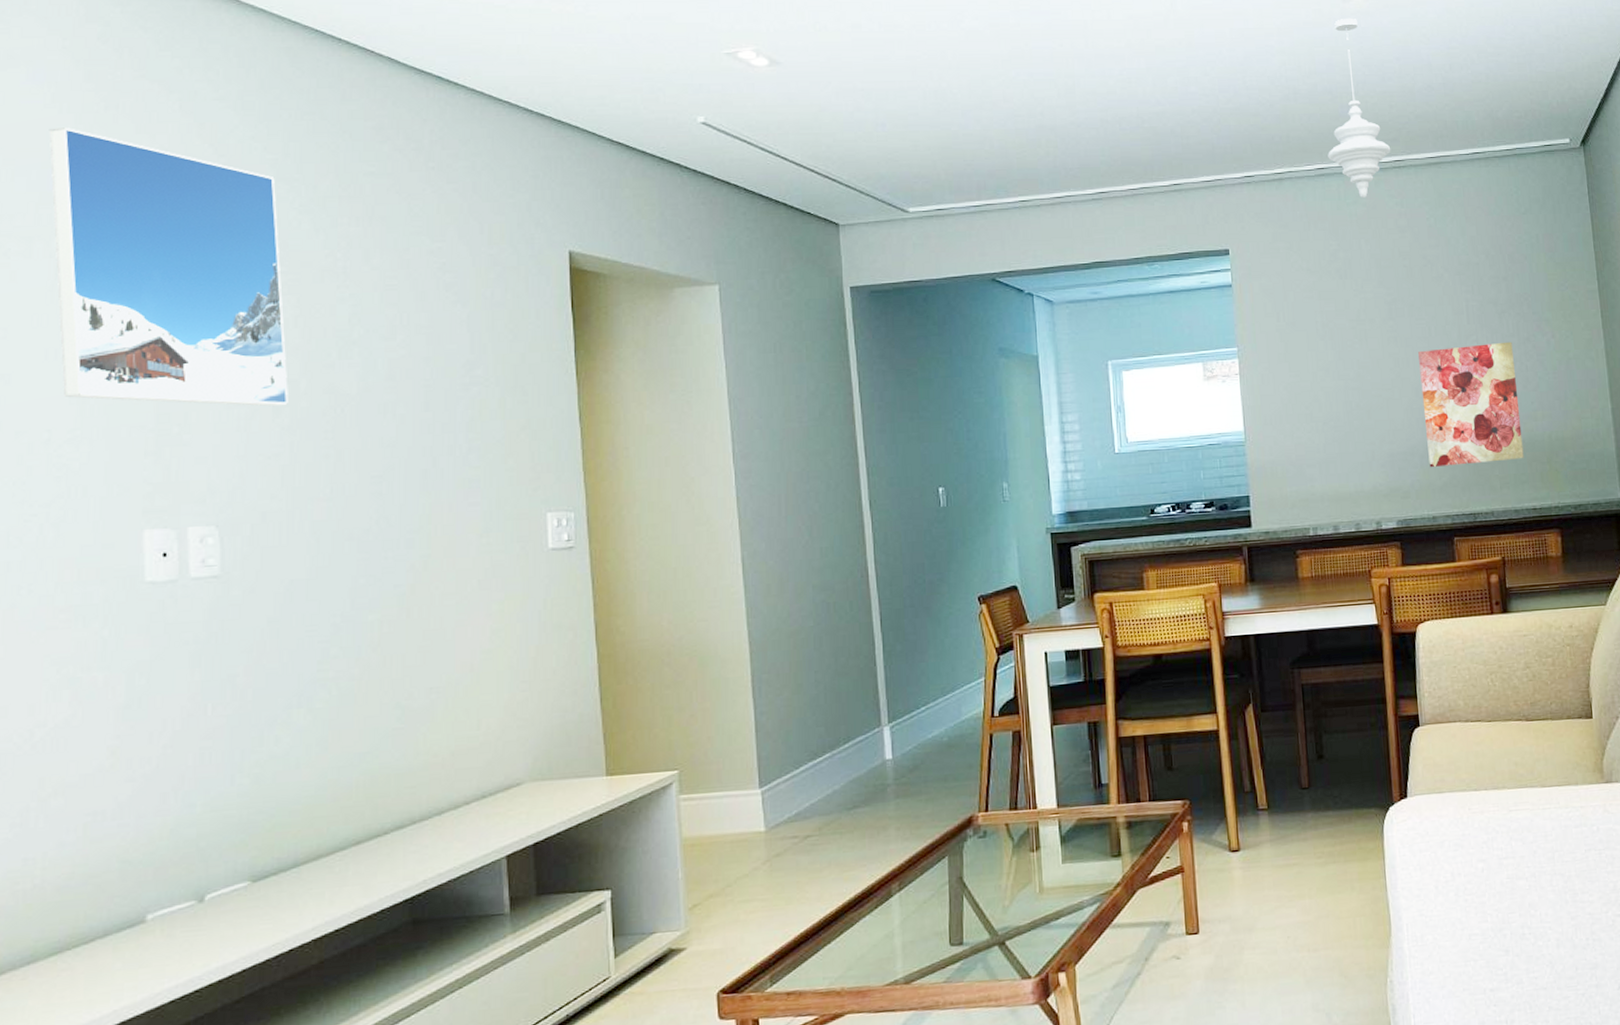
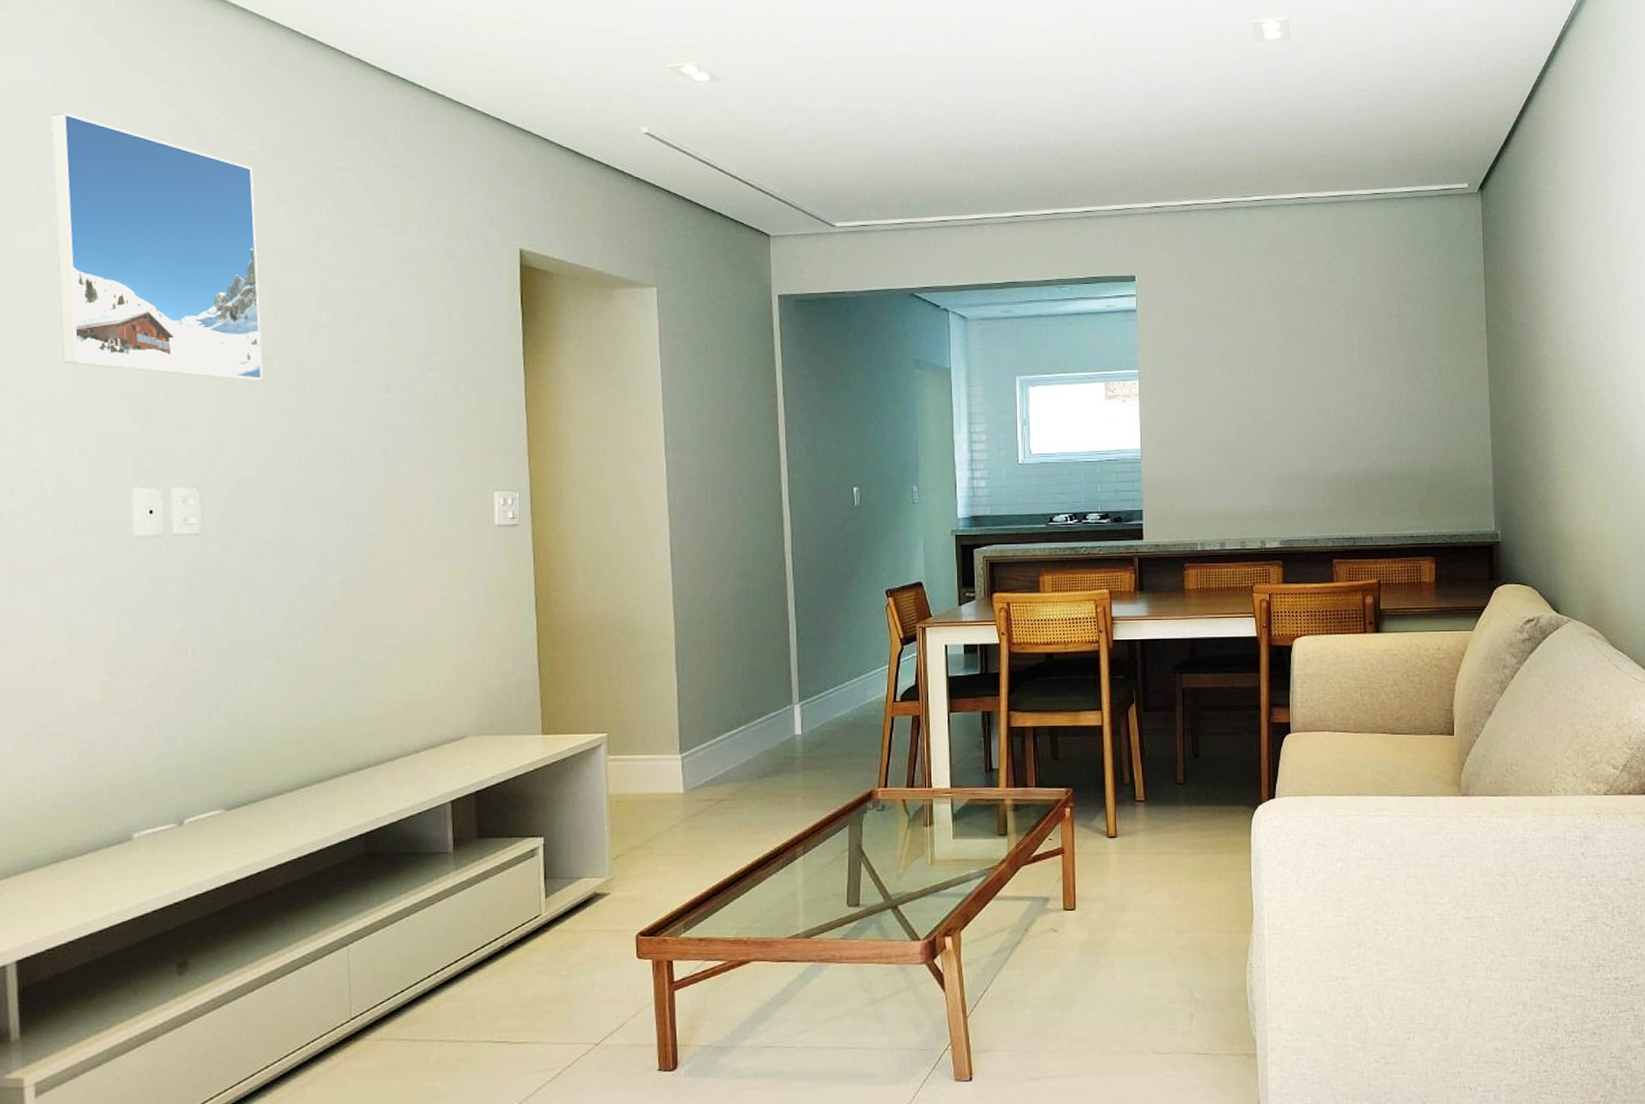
pendant light: present [1328,18,1391,199] -> none [1234,57,1295,233]
wall art: present [1418,341,1524,468] -> none [1310,377,1405,493]

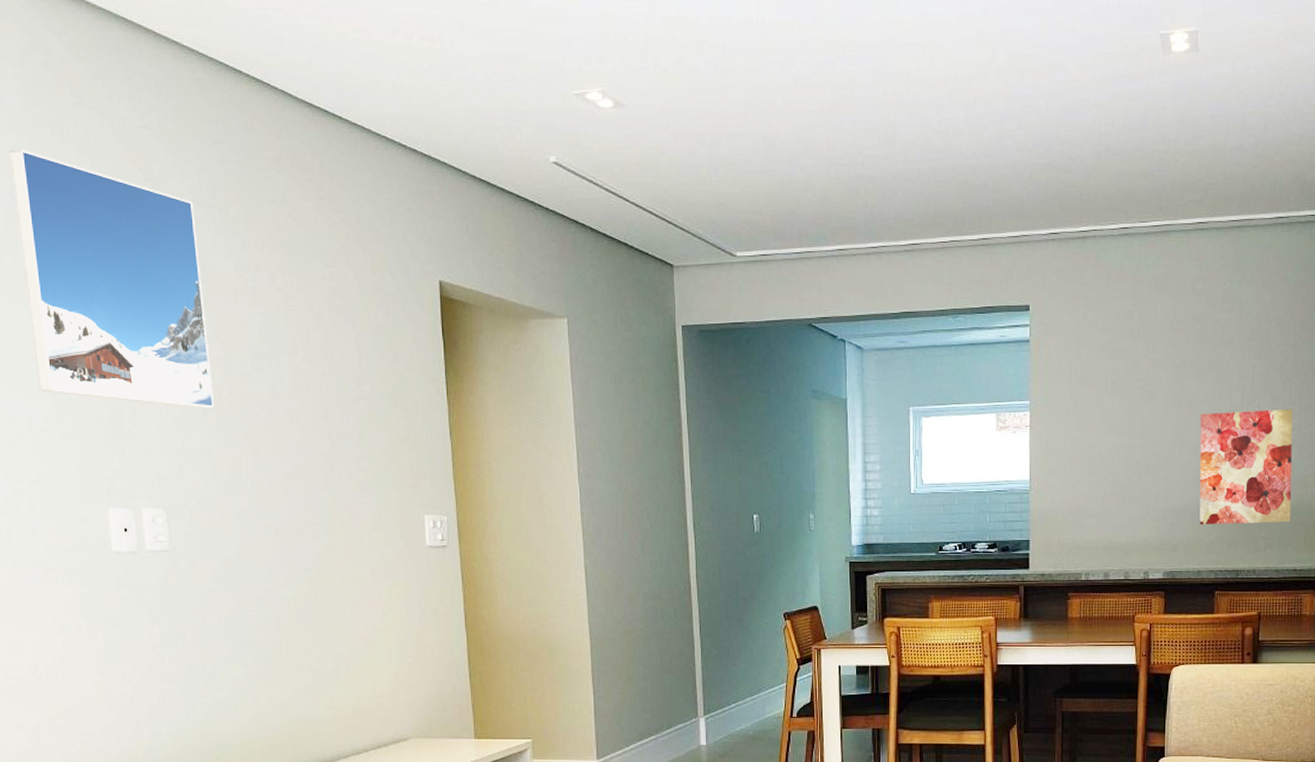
wall art: none [1310,377,1405,493] -> present [1199,409,1293,525]

